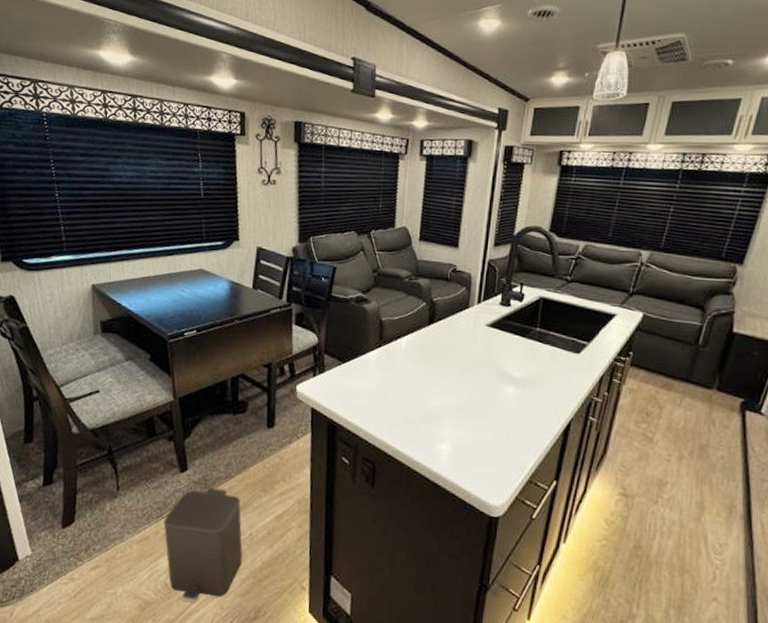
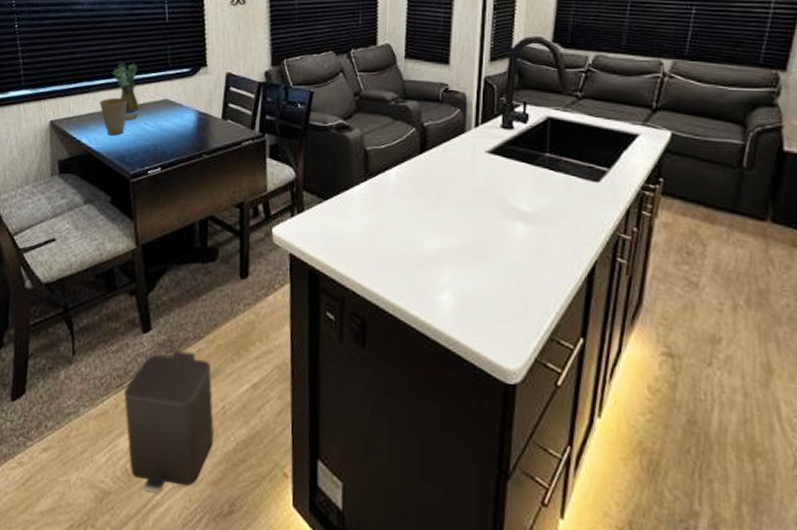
cup: none [138,265,165,300] -> present [99,97,128,136]
vase: none [150,232,177,287] -> present [112,61,140,120]

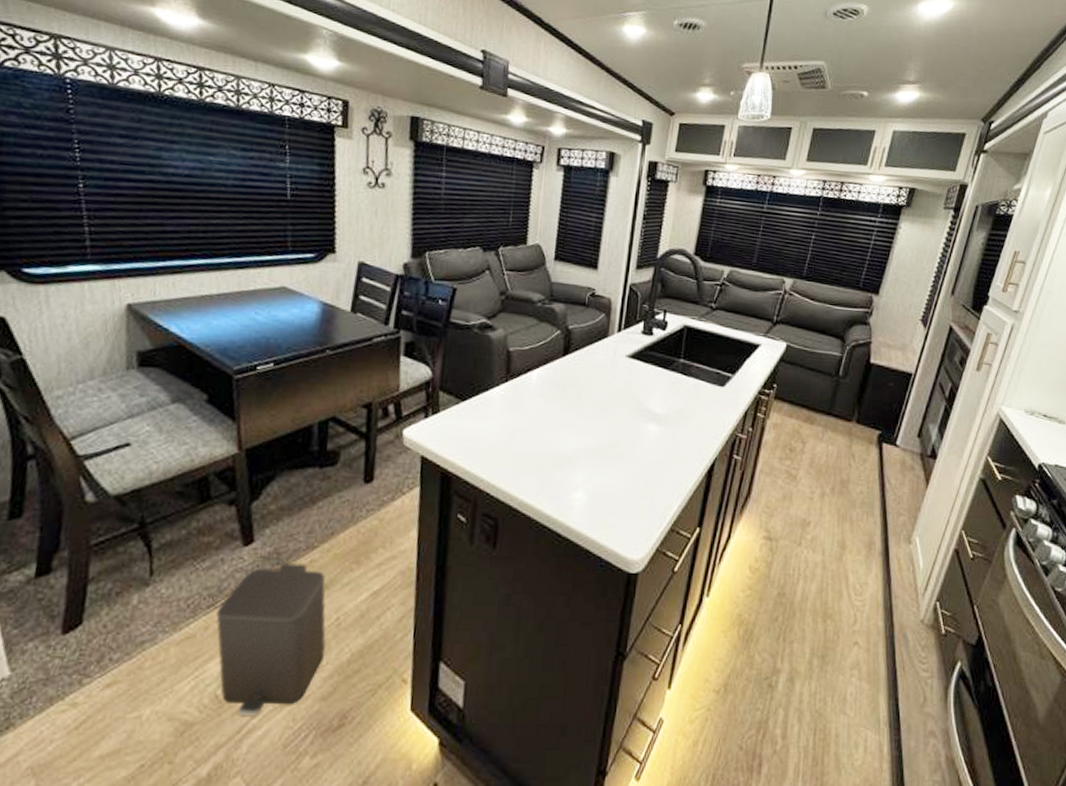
cup: present [99,97,128,136] -> none [196,280,234,325]
vase: present [112,61,140,120] -> none [215,239,250,308]

